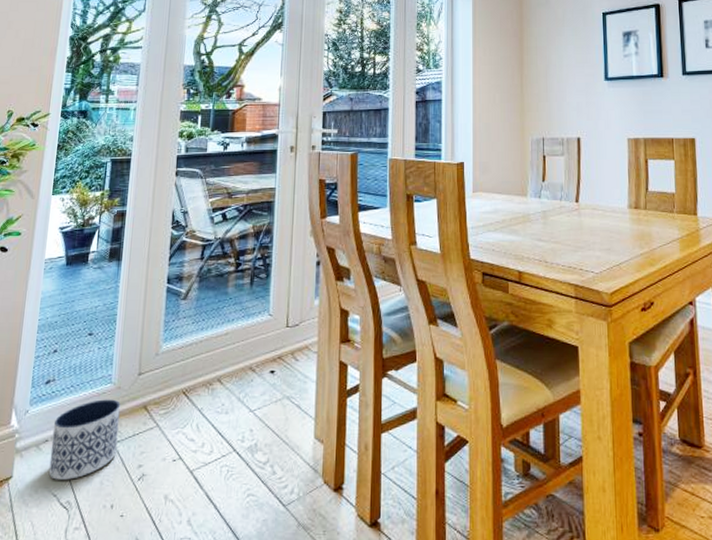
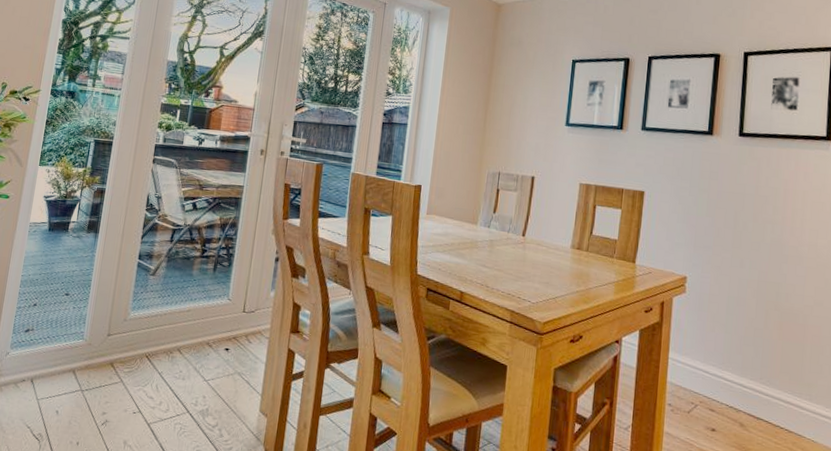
planter: present [48,399,121,480] -> none [24,352,90,416]

